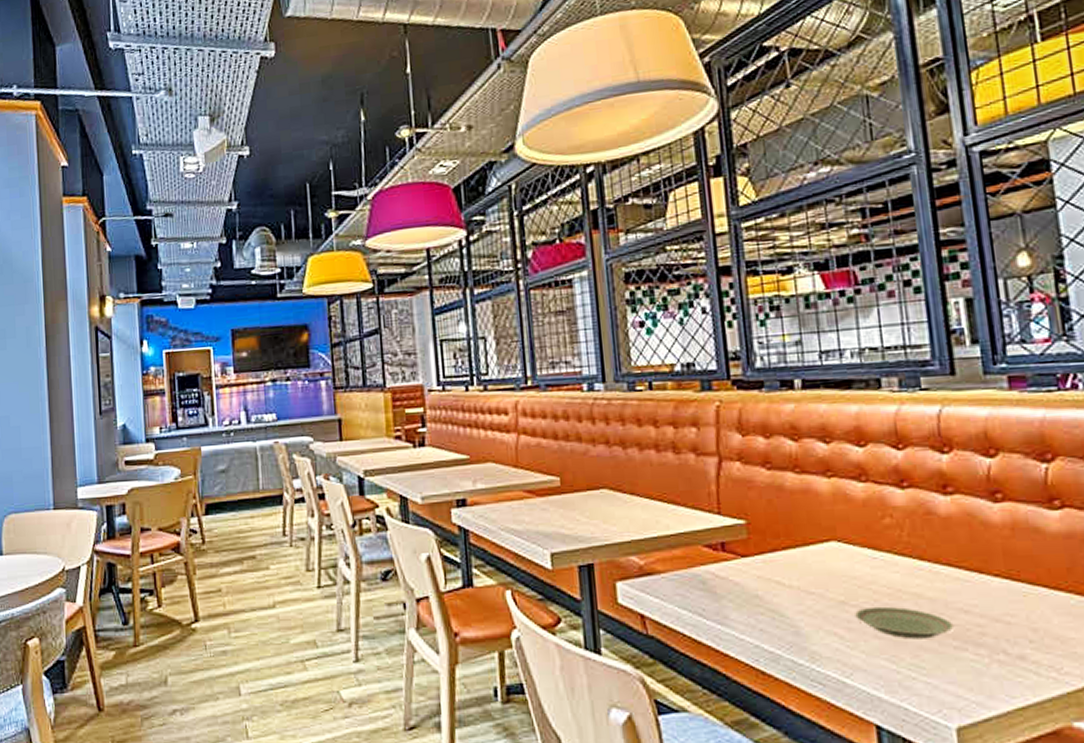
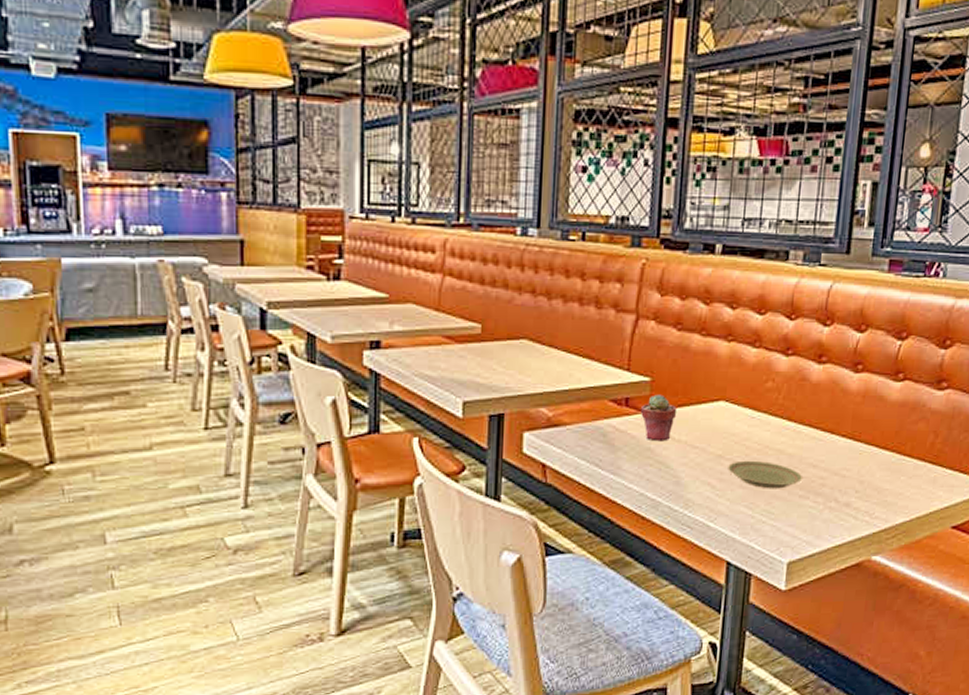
potted succulent: none [740,537,783,588] -> present [641,394,677,442]

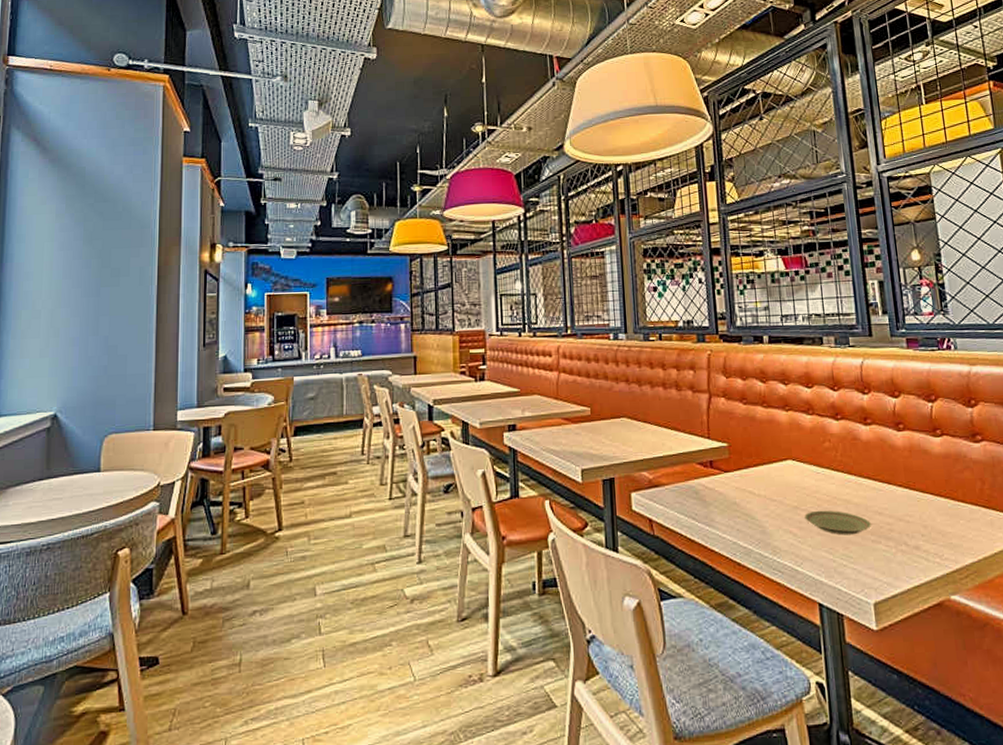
potted succulent: present [641,394,677,442] -> none [723,457,754,497]

